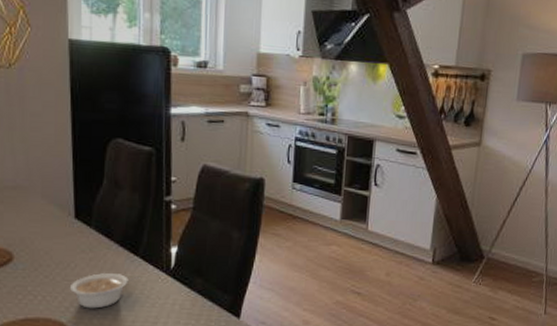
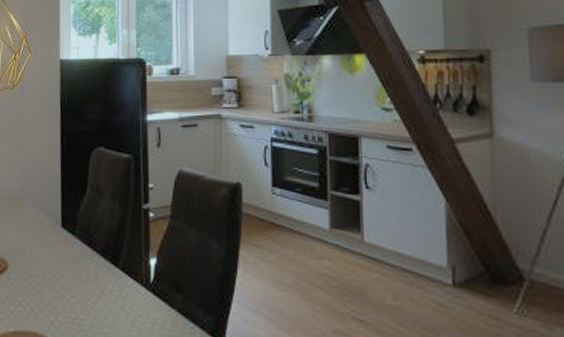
legume: present [70,273,139,309] -> none [56,285,119,325]

